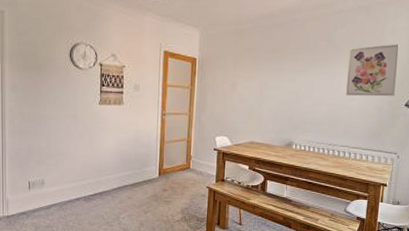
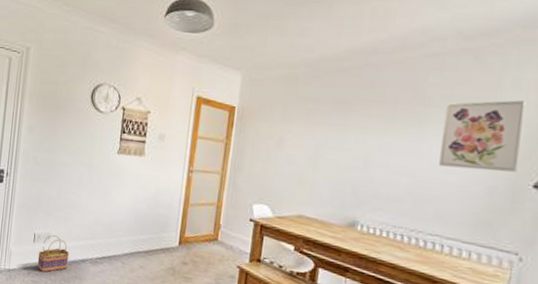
basket: none [34,181,64,214] -> present [37,235,70,272]

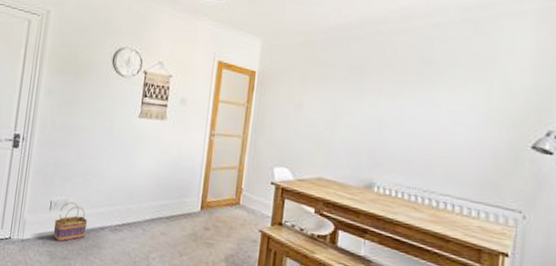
wall art: present [439,100,526,172] -> none [447,67,521,134]

